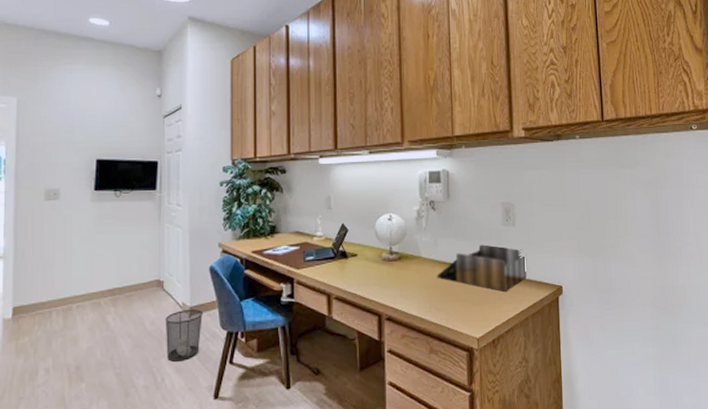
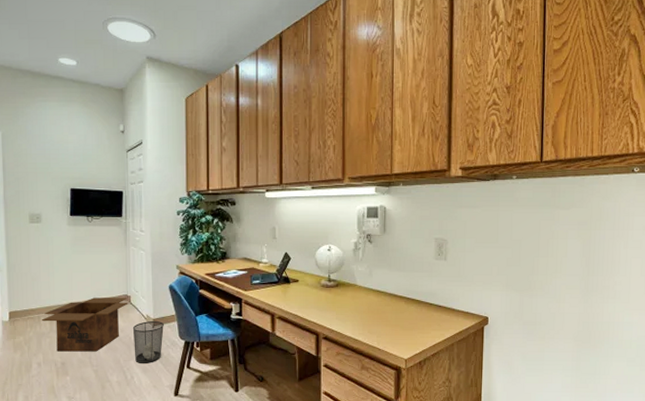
cardboard box: none [53,283,161,353] -> present [41,297,128,352]
desk organizer: present [436,244,527,291] -> none [370,276,455,319]

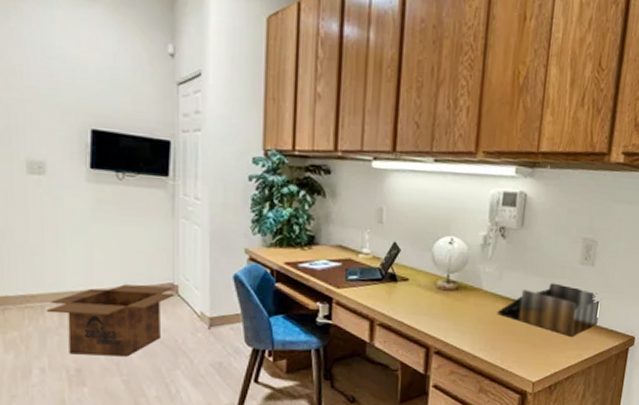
waste bin: present [132,321,164,364] -> none [180,320,224,376]
desk organizer: none [370,276,455,319] -> present [497,283,600,336]

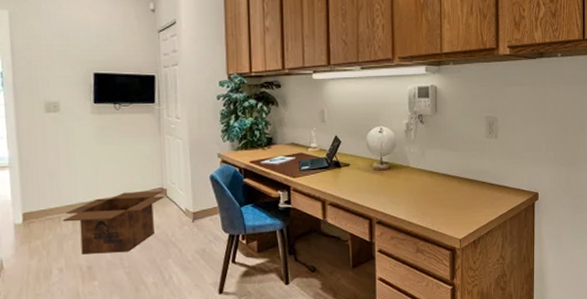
desk organizer: present [497,283,600,336] -> none [423,155,506,198]

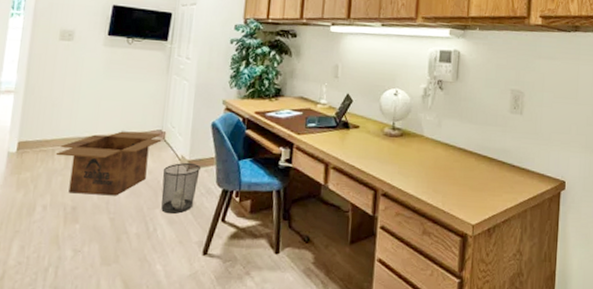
waste bin: none [169,215,205,262] -> present [161,163,200,215]

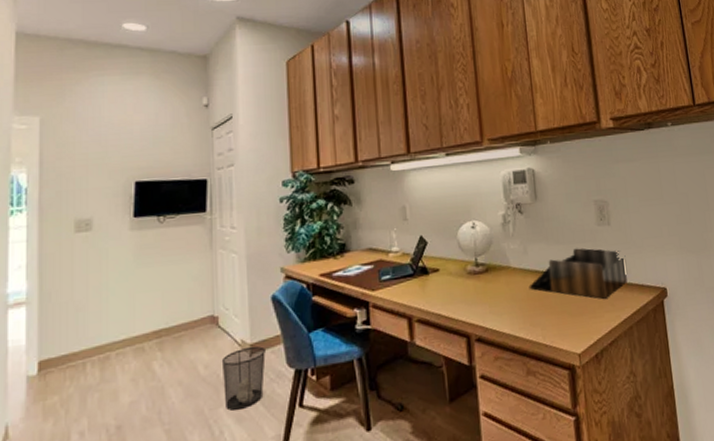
cardboard box: present [55,131,162,196] -> none [87,319,215,411]
desk organizer: none [437,130,531,180] -> present [529,248,627,299]

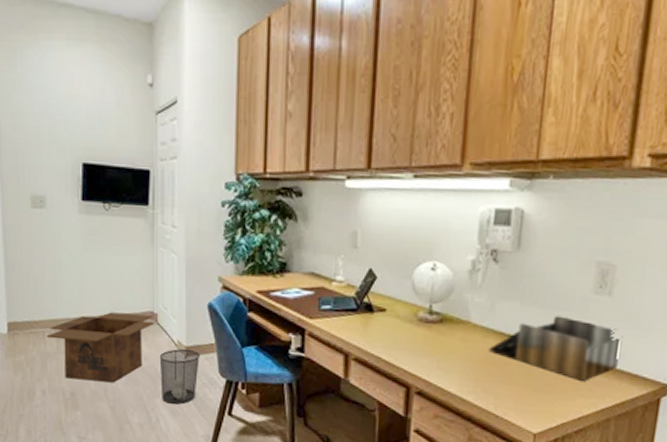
cardboard box: none [87,319,215,411] -> present [46,312,155,383]

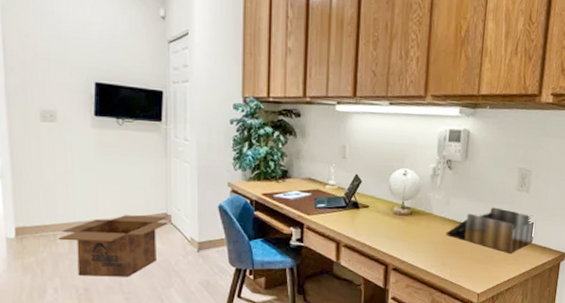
waste bin: present [159,349,200,405] -> none [173,244,211,293]

